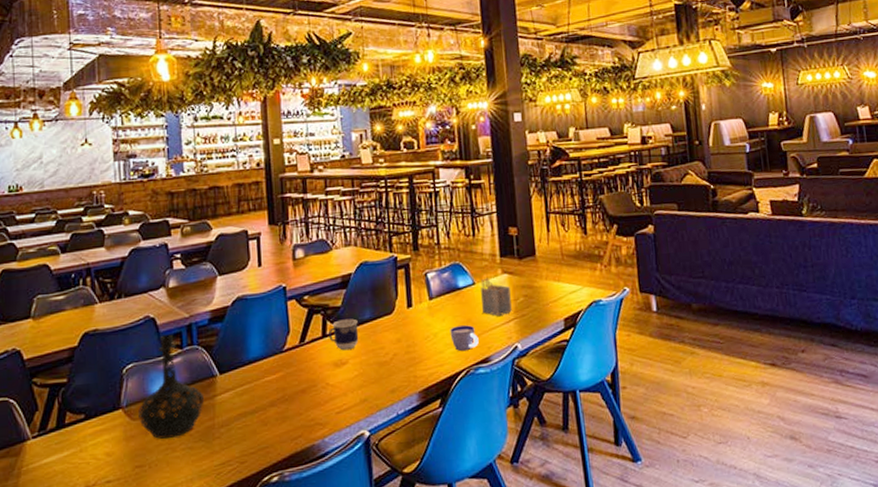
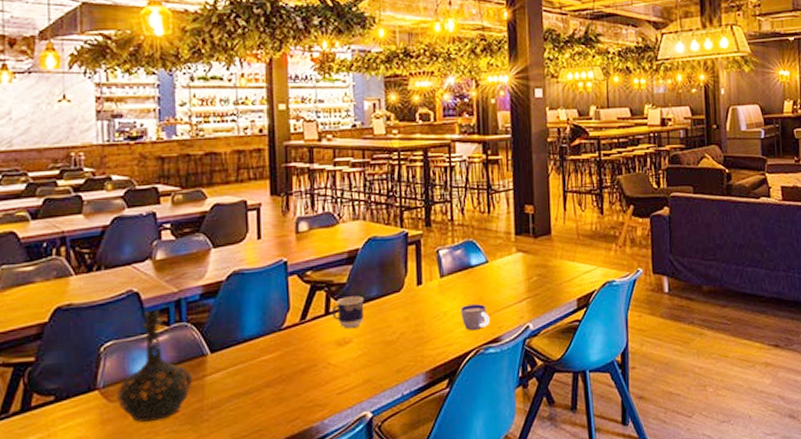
napkin holder: present [481,278,512,316] -> none [494,256,525,295]

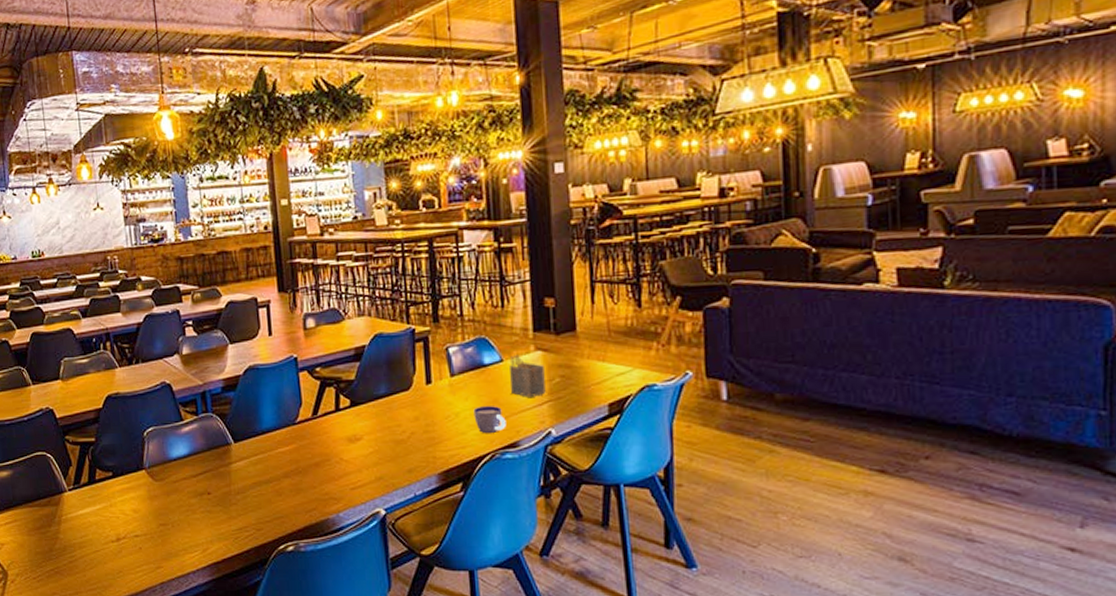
bottle: present [117,310,193,422] -> none [160,400,221,500]
cup: present [332,296,365,329] -> none [342,393,374,426]
napkin holder: none [494,256,525,295] -> present [510,354,546,397]

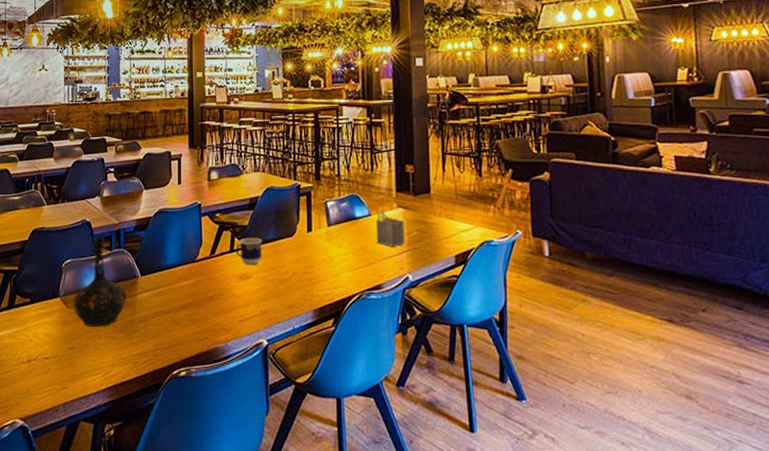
bottle: none [160,400,221,500] -> present [73,237,128,327]
cup: none [342,393,374,426] -> present [236,237,262,266]
cup: present [473,406,506,434] -> none [345,253,372,277]

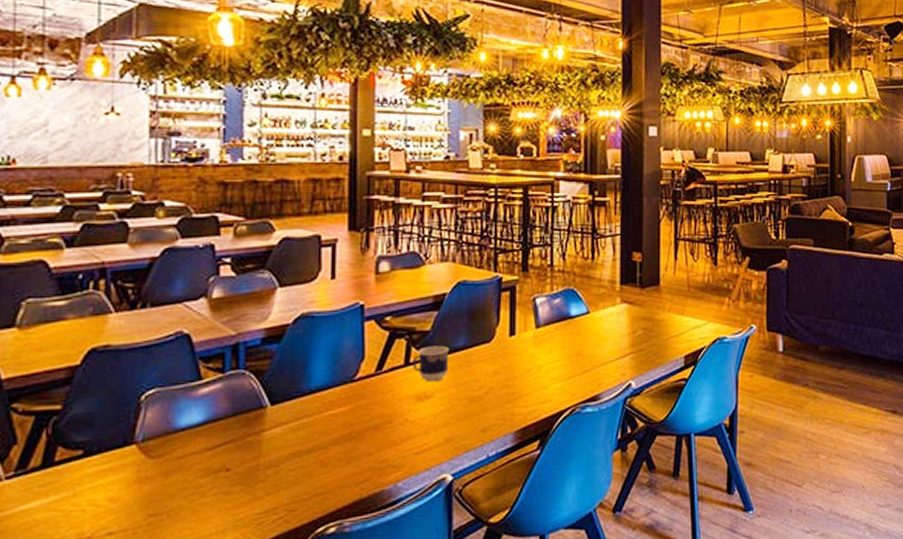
bottle: present [73,237,128,327] -> none [158,355,249,482]
napkin holder: present [376,210,405,247] -> none [596,307,628,350]

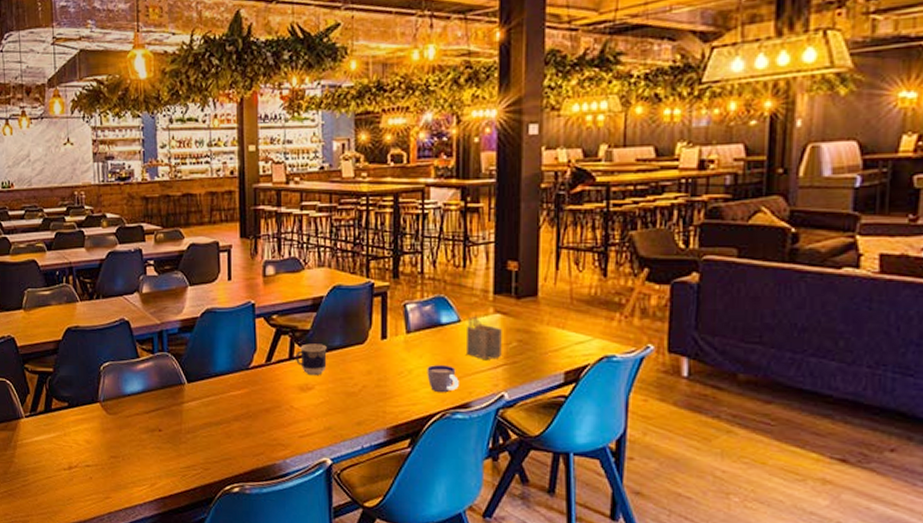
cup: none [556,358,588,388] -> present [427,365,459,393]
napkin holder: none [596,307,628,350] -> present [467,316,502,359]

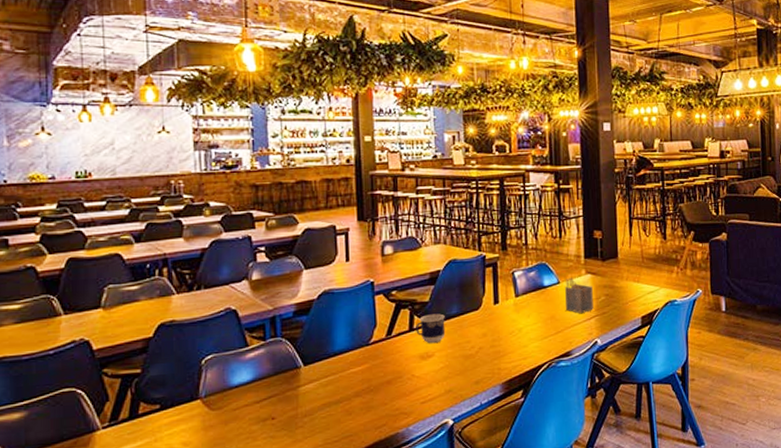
cup: present [427,365,459,393] -> none [534,321,561,346]

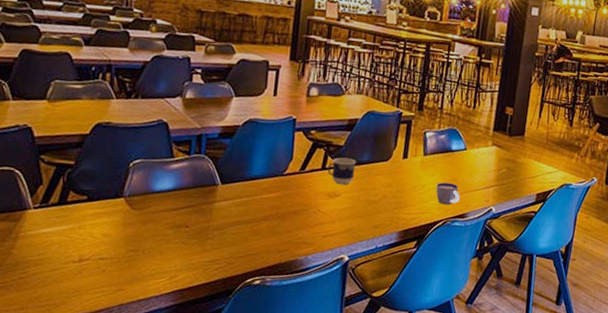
cup: none [534,321,561,346] -> present [436,182,460,205]
napkin holder: present [565,277,593,313] -> none [468,146,496,181]

